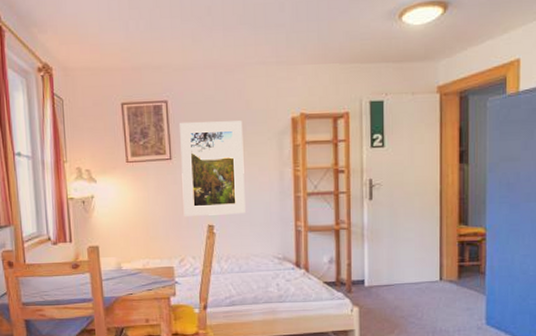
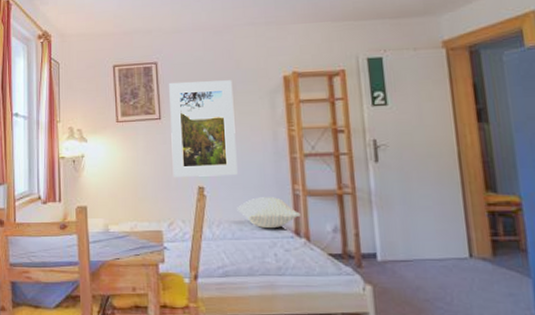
pillow: none [244,233,301,262] -> present [237,197,301,229]

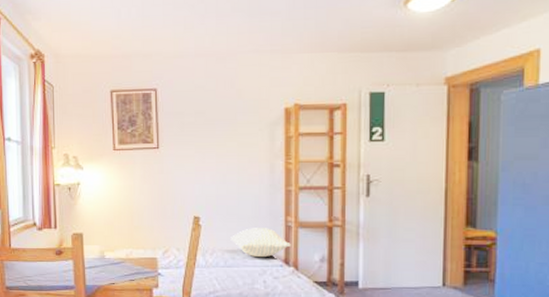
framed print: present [169,80,238,177] -> none [168,110,233,207]

